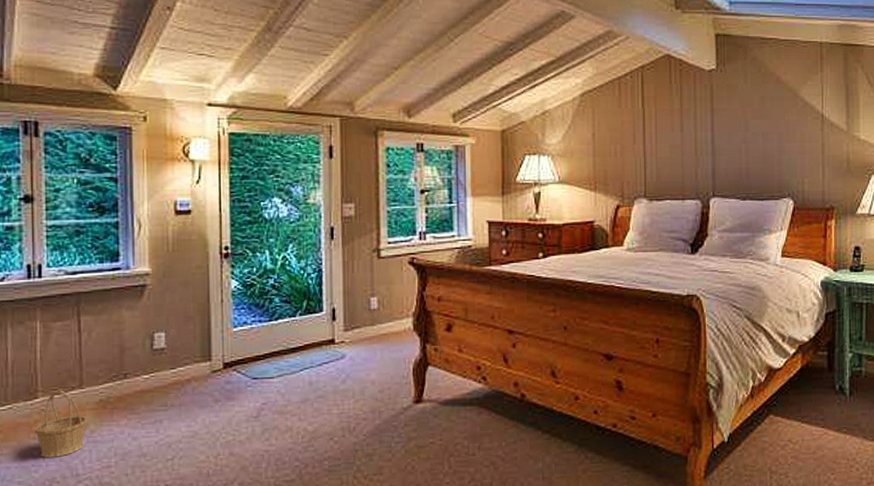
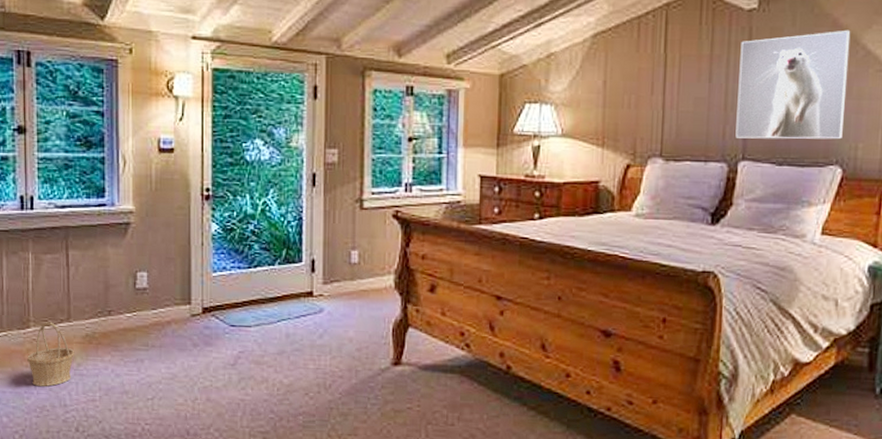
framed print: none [705,85,792,178] -> present [735,29,851,139]

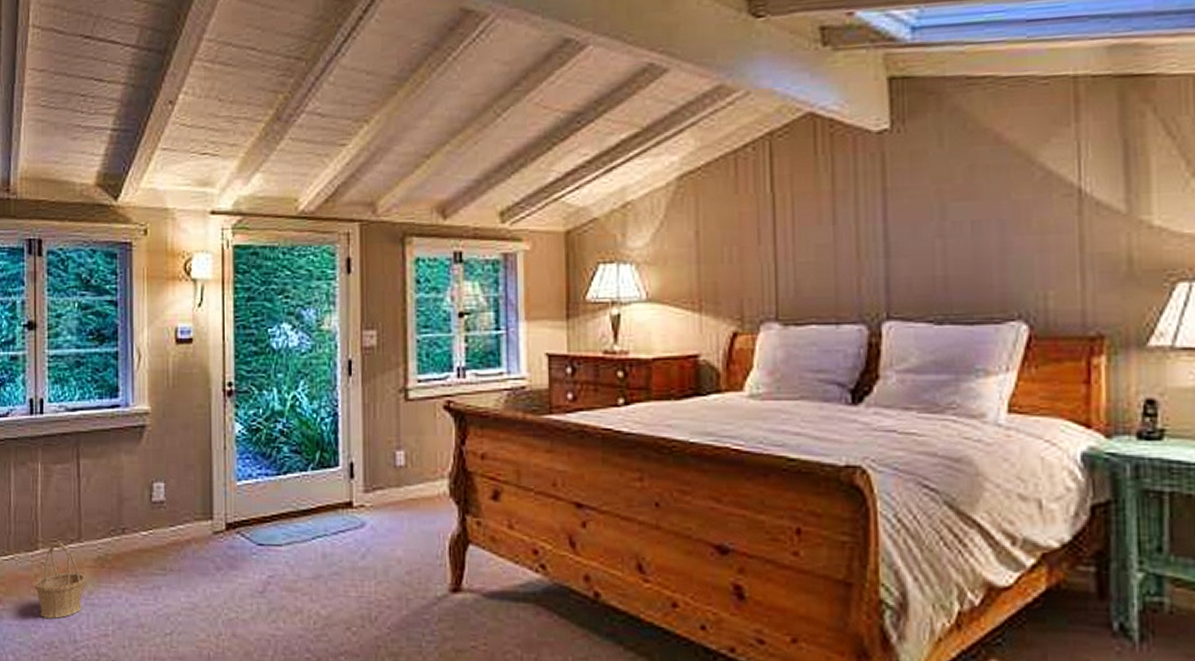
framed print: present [735,29,851,139] -> none [871,146,1024,292]

